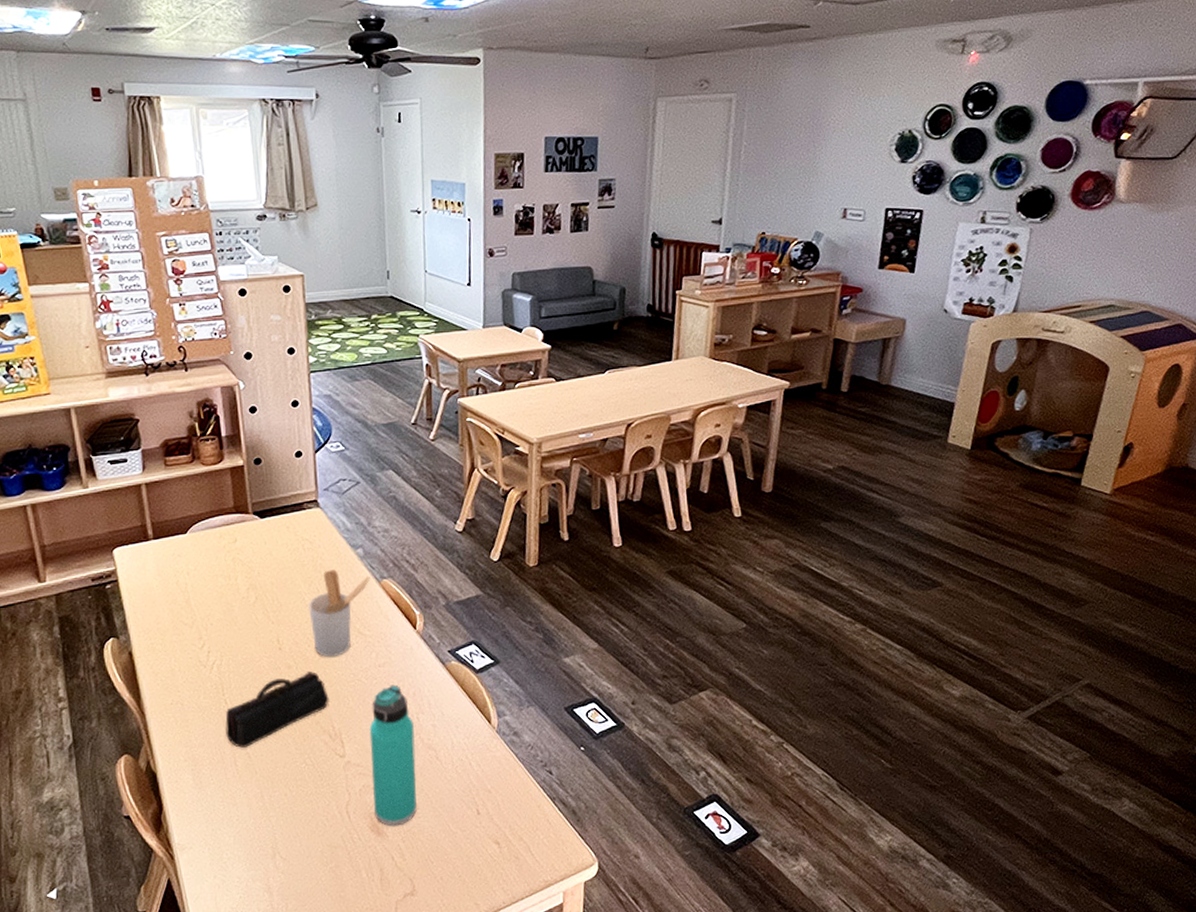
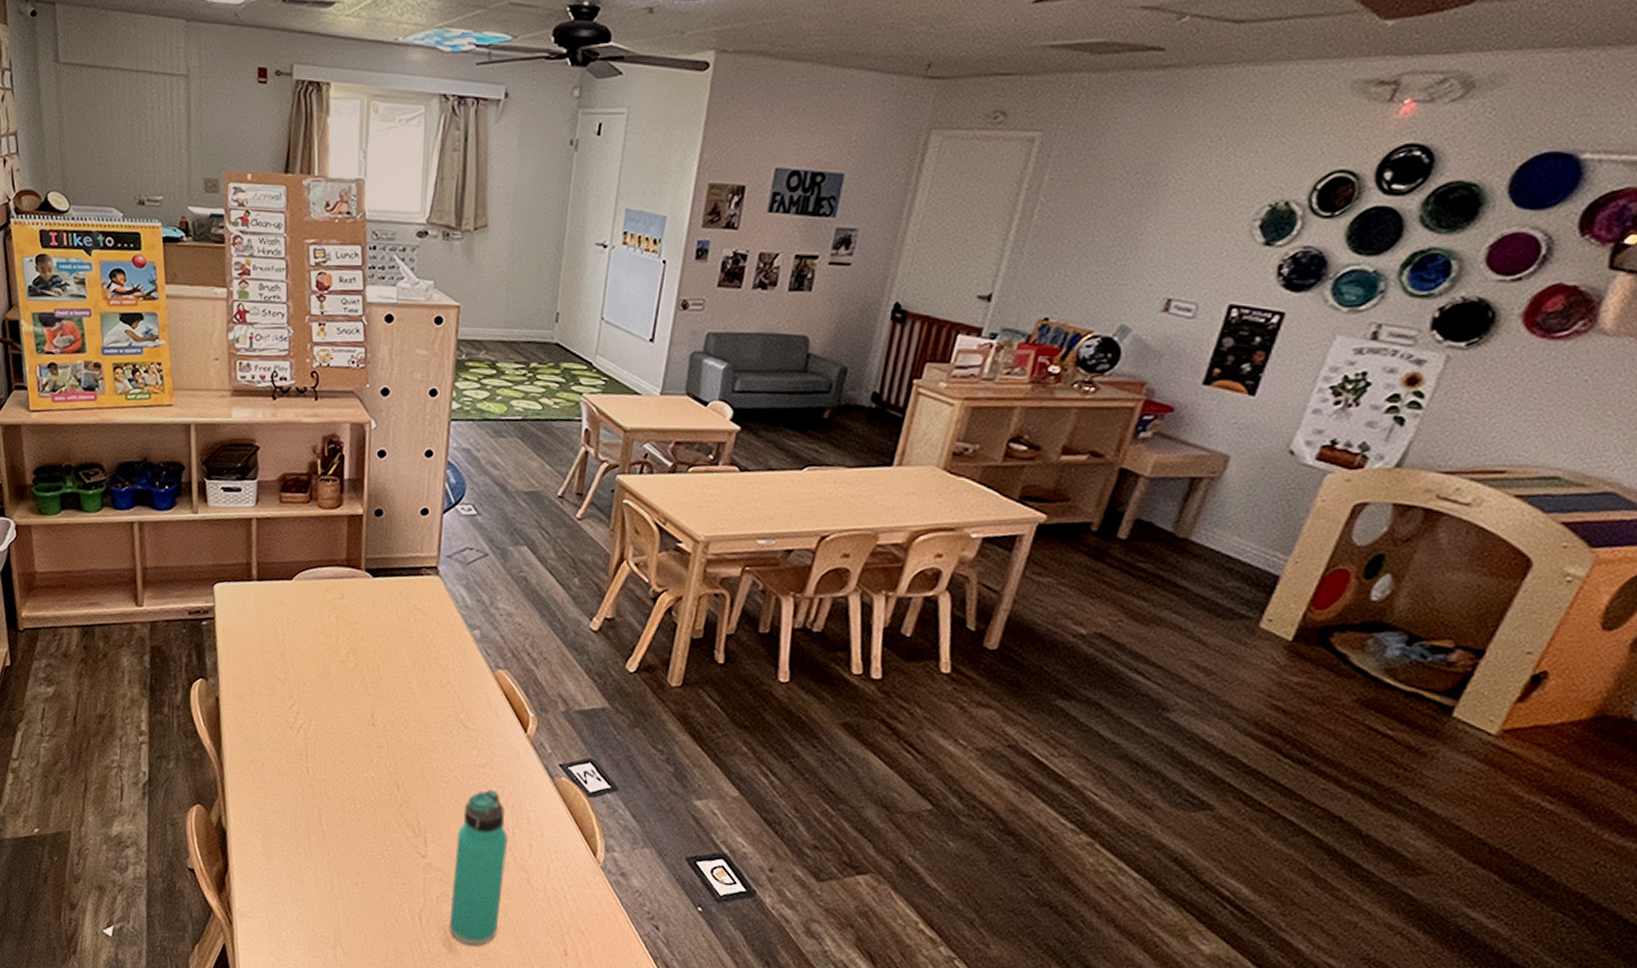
pencil case: present [225,672,329,748] -> none [303,756,418,824]
utensil holder: present [309,569,370,657] -> none [410,647,484,746]

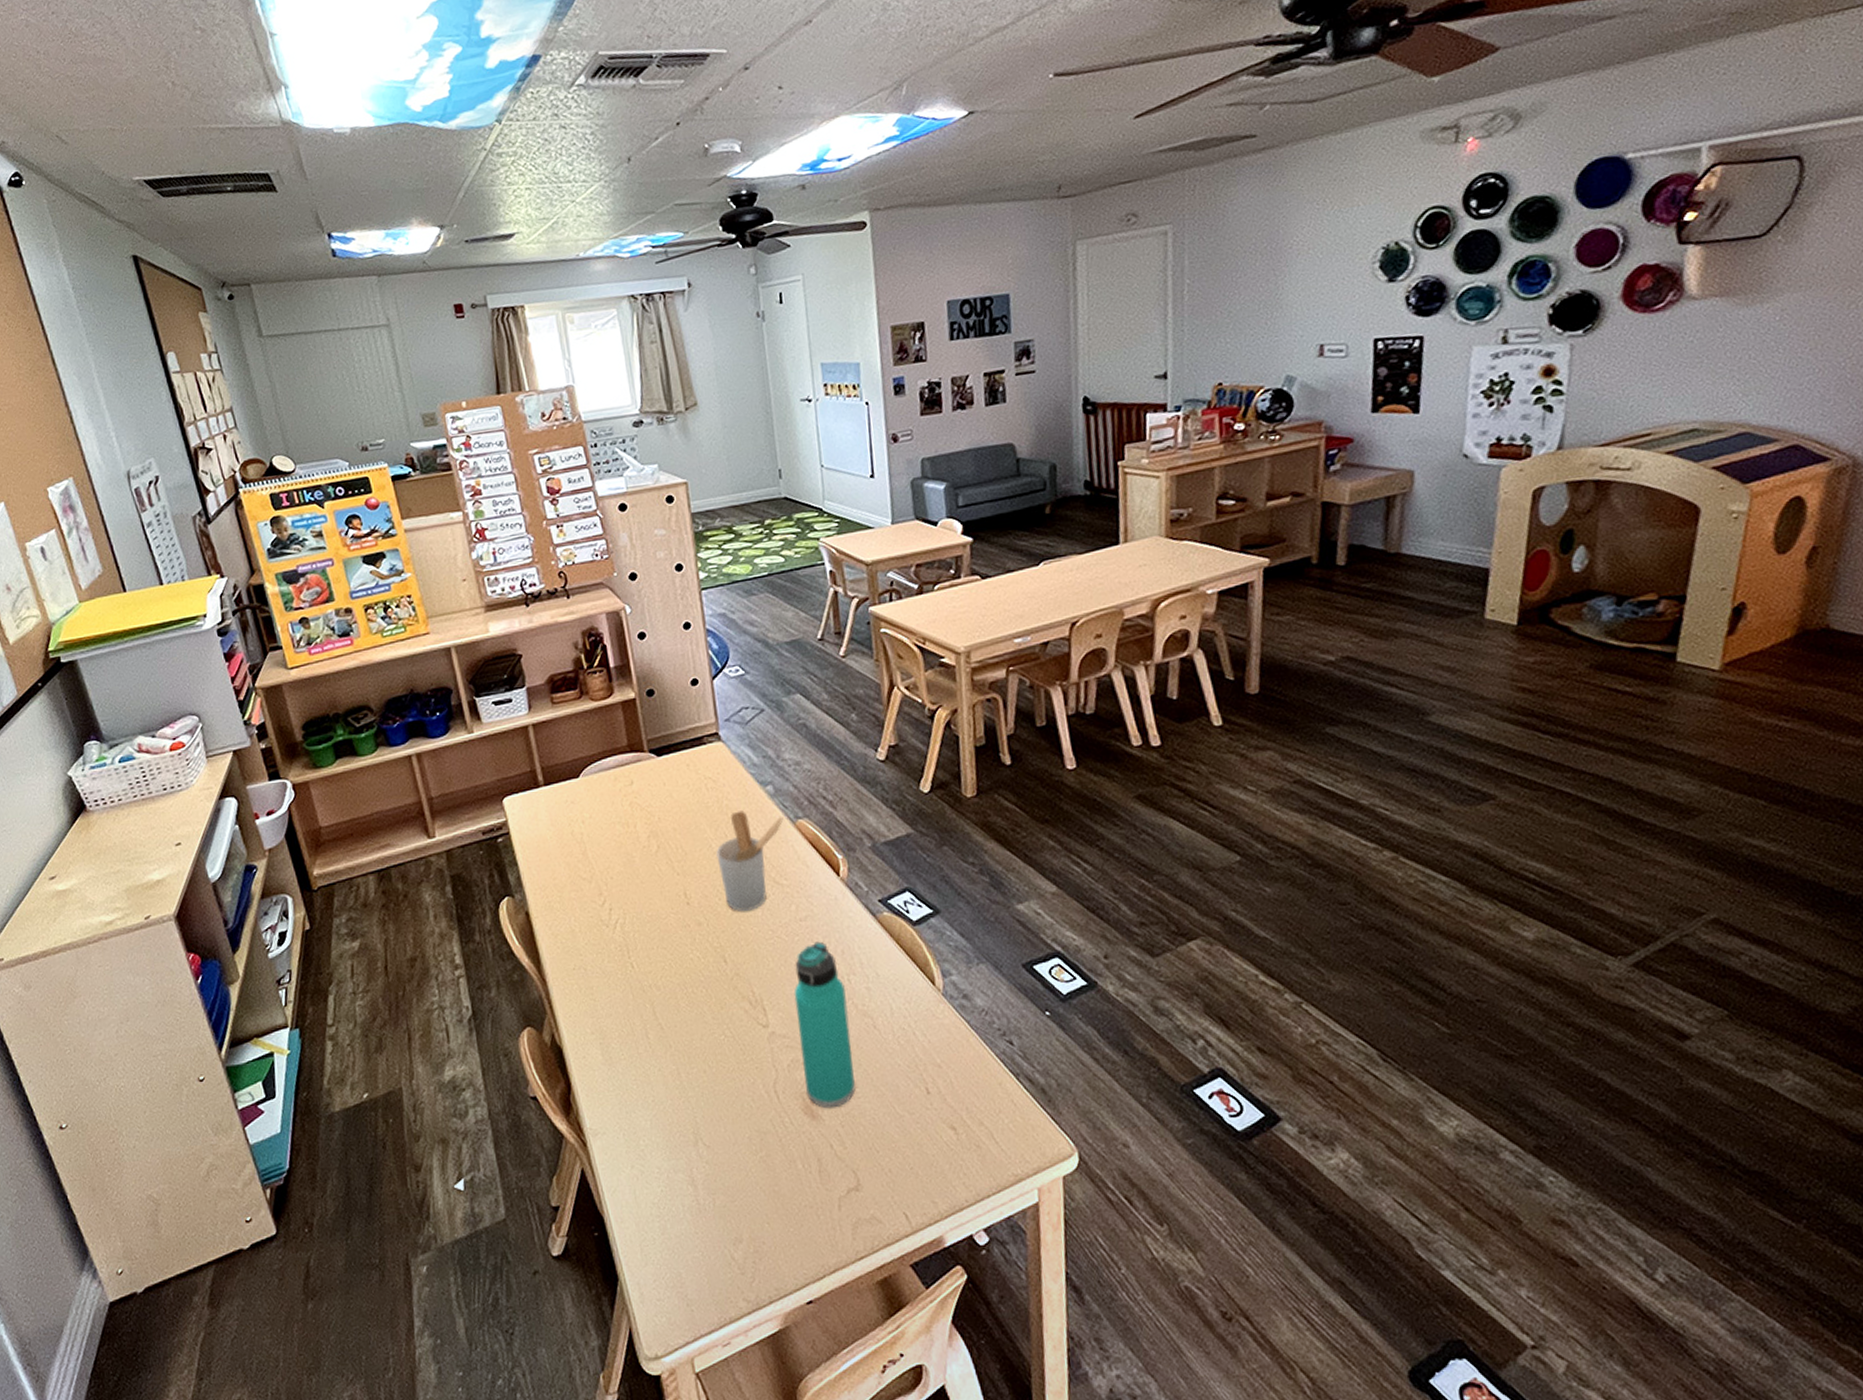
utensil holder: none [410,647,484,746] -> present [716,810,784,911]

